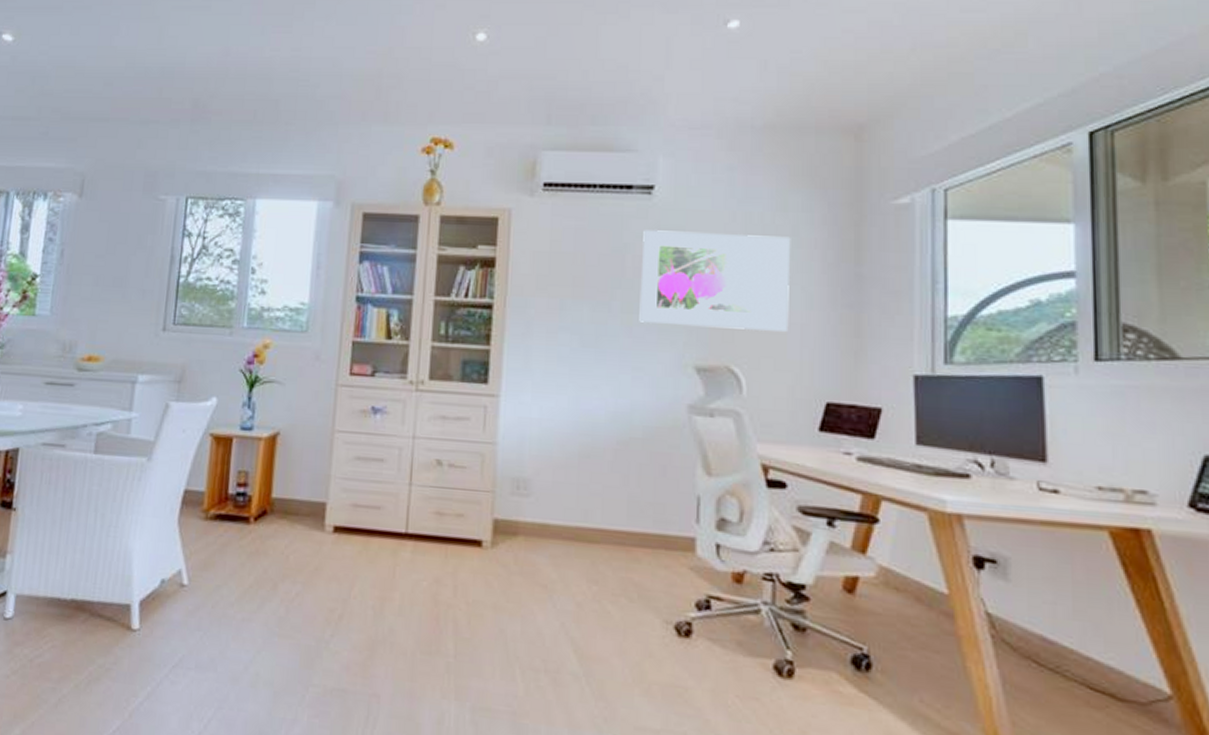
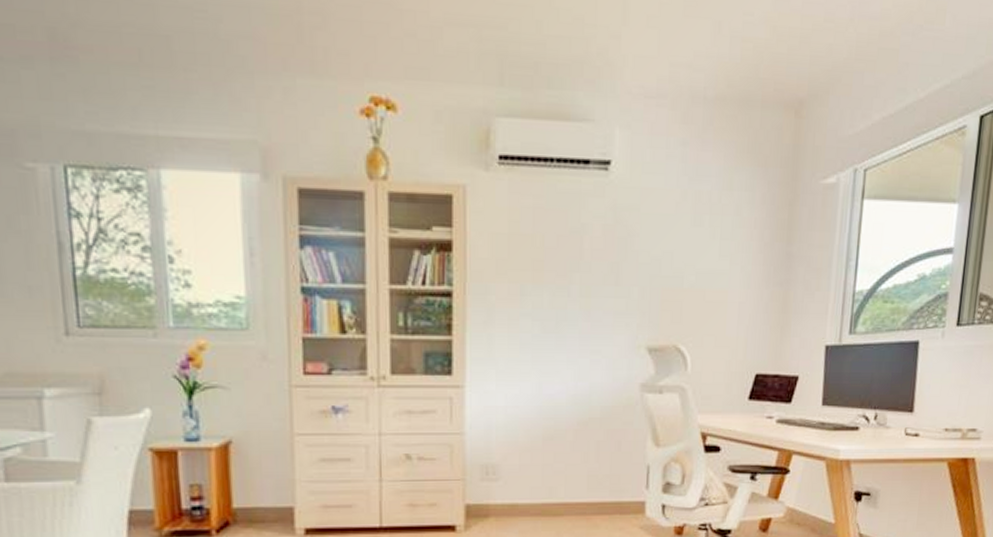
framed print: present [639,230,791,332] -> none [597,209,735,310]

